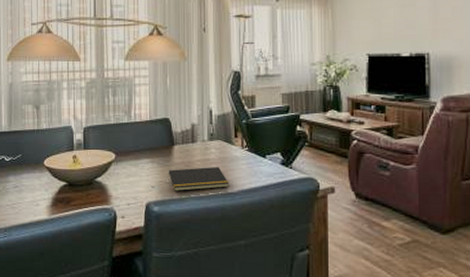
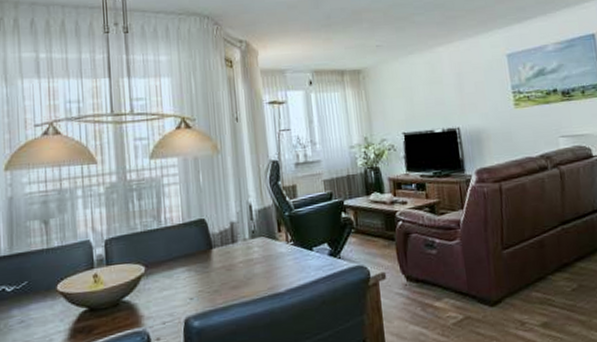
notepad: present [168,166,230,191] -> none [207,265,277,300]

